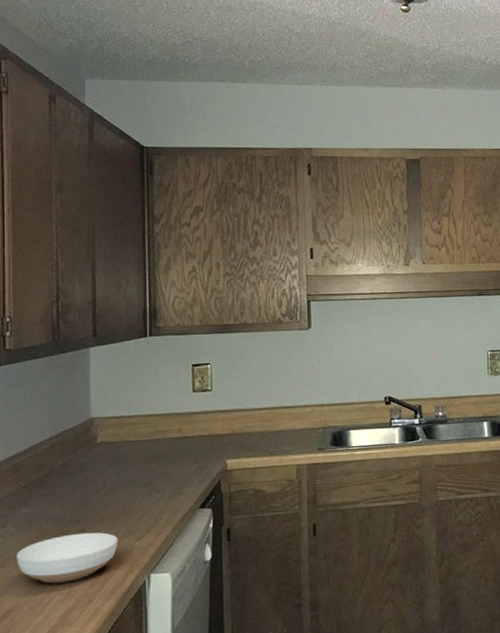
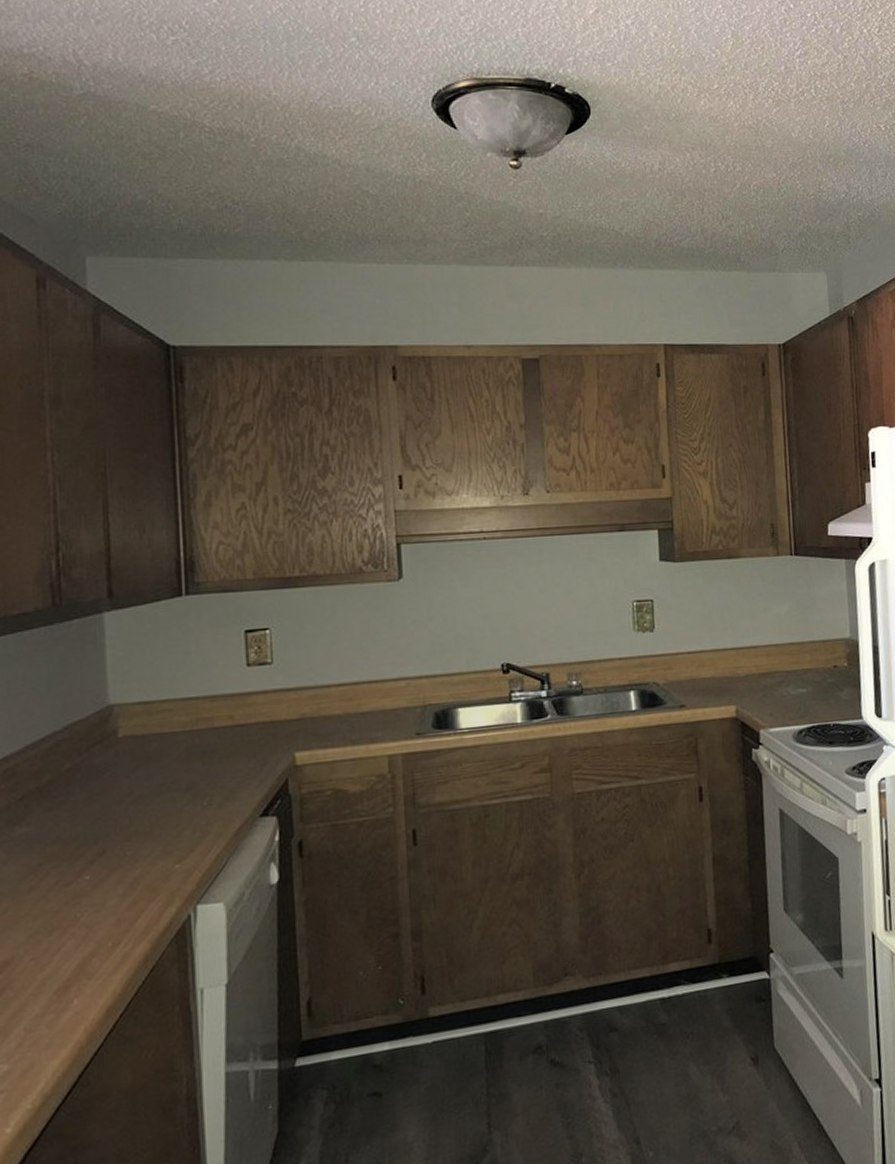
bowl: present [17,532,119,584] -> none [11,854,152,925]

